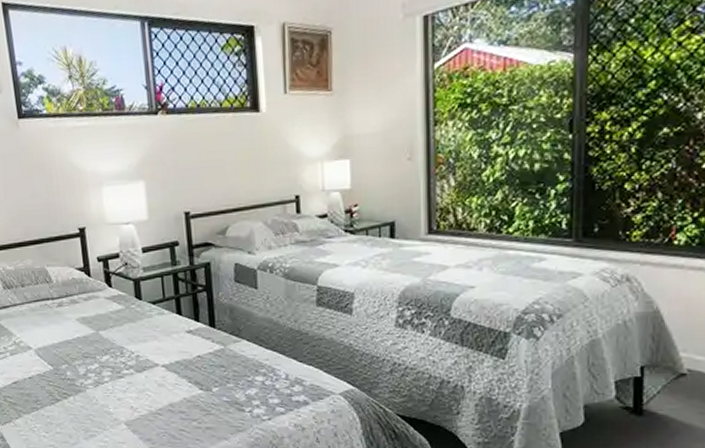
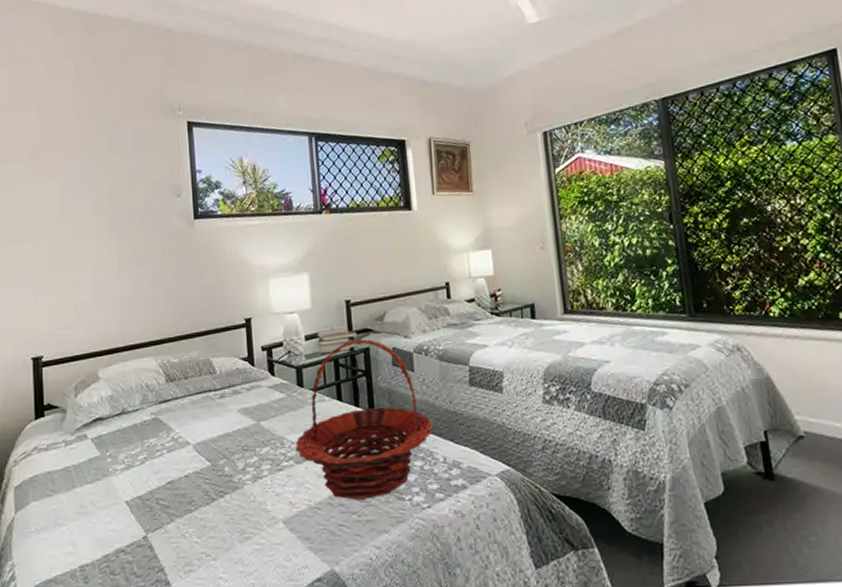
basket: none [134,253,277,410] -> present [295,339,434,501]
books: none [154,239,197,268] -> present [316,326,357,354]

